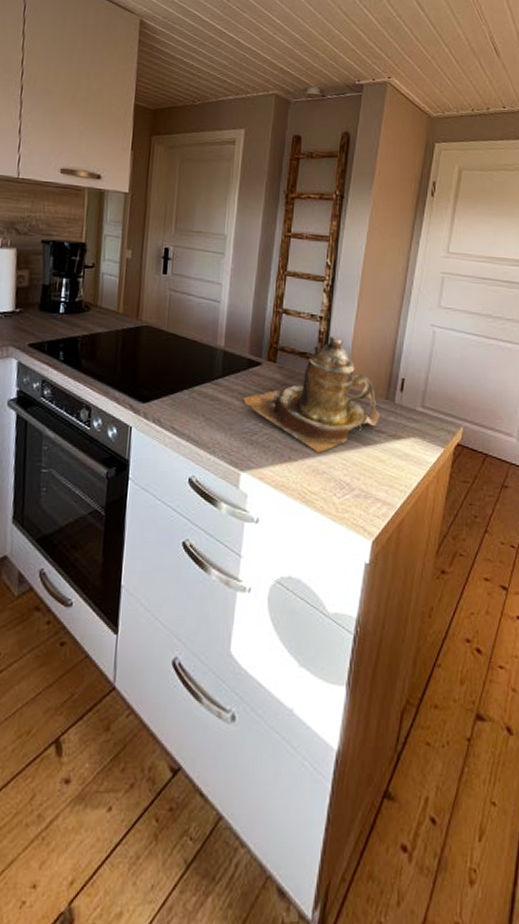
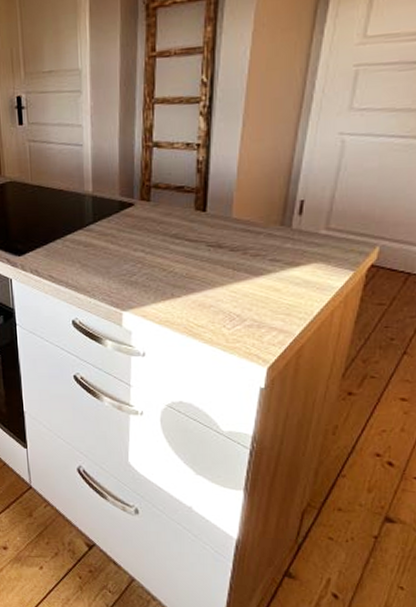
teapot: present [243,337,380,453] -> none [118,164,273,288]

